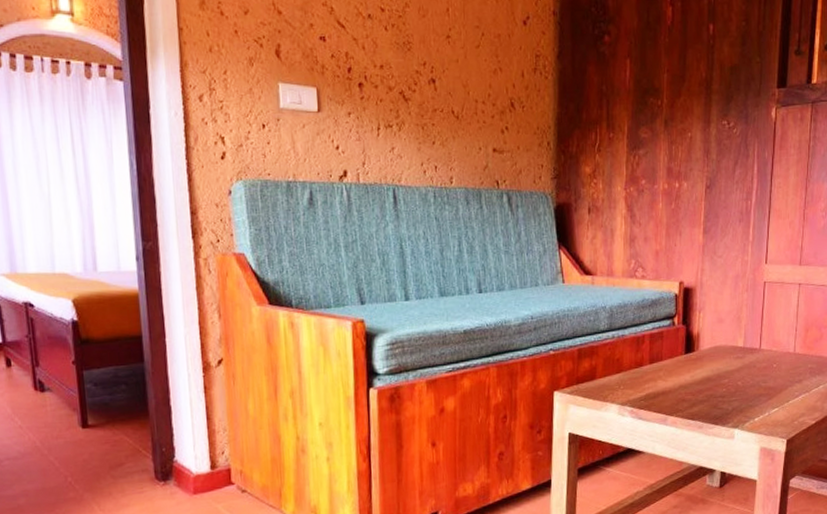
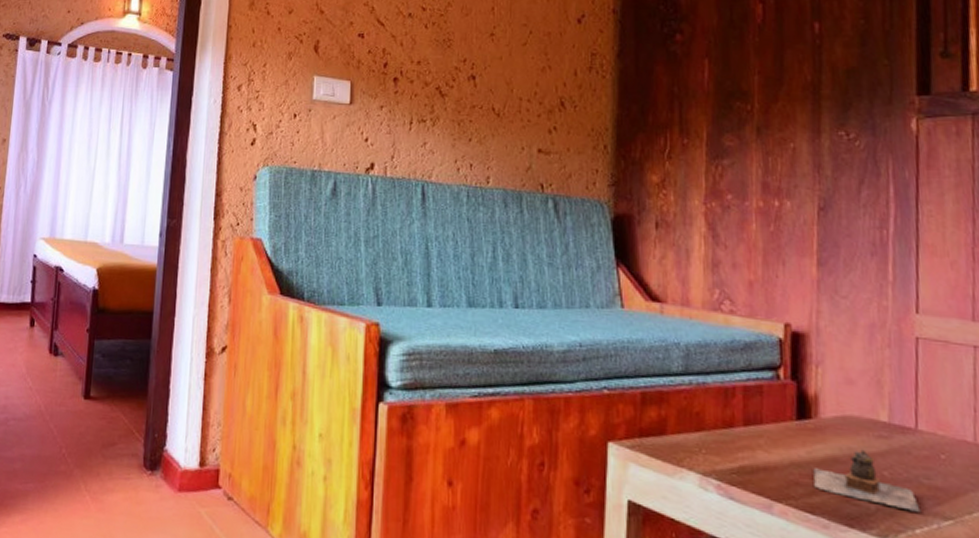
teapot: none [694,369,759,407] -> present [813,449,921,512]

